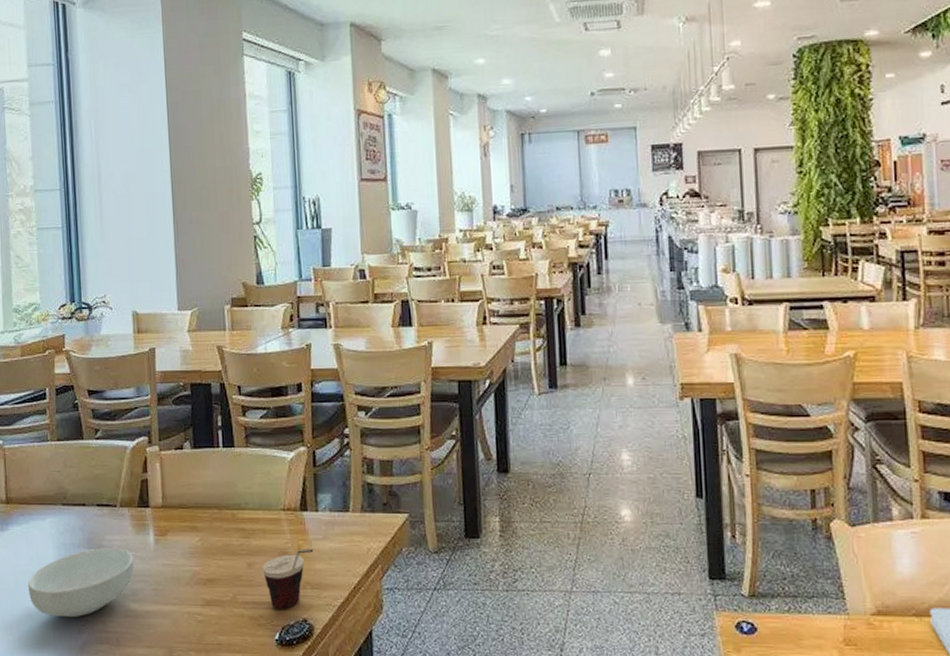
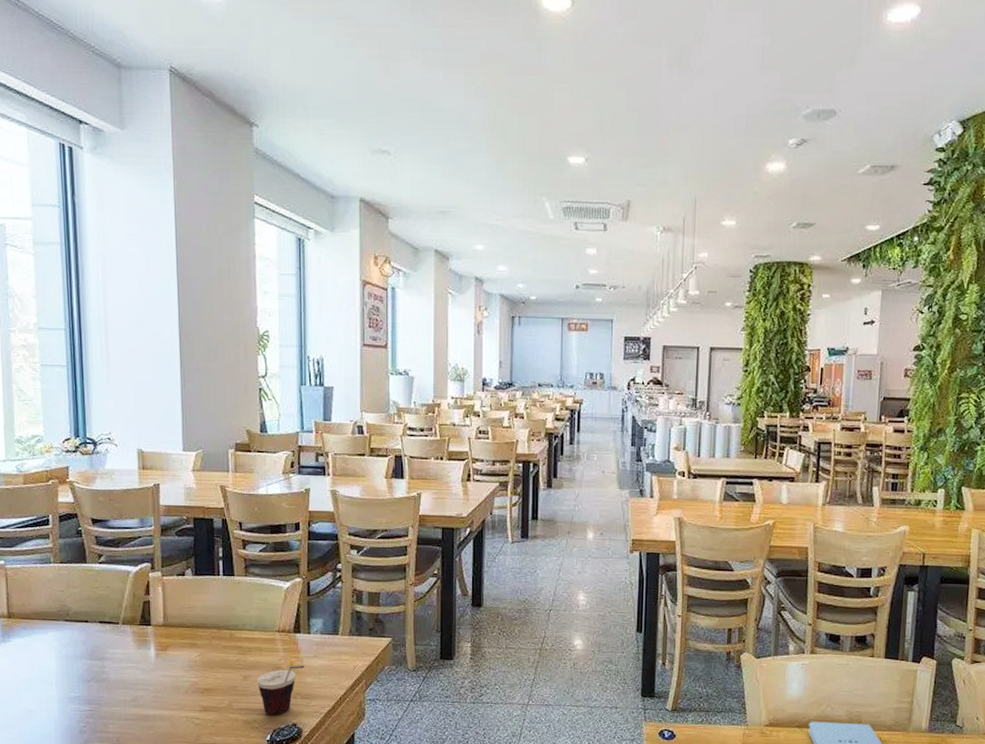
cereal bowl: present [27,547,134,618] -> none [29,659,135,720]

